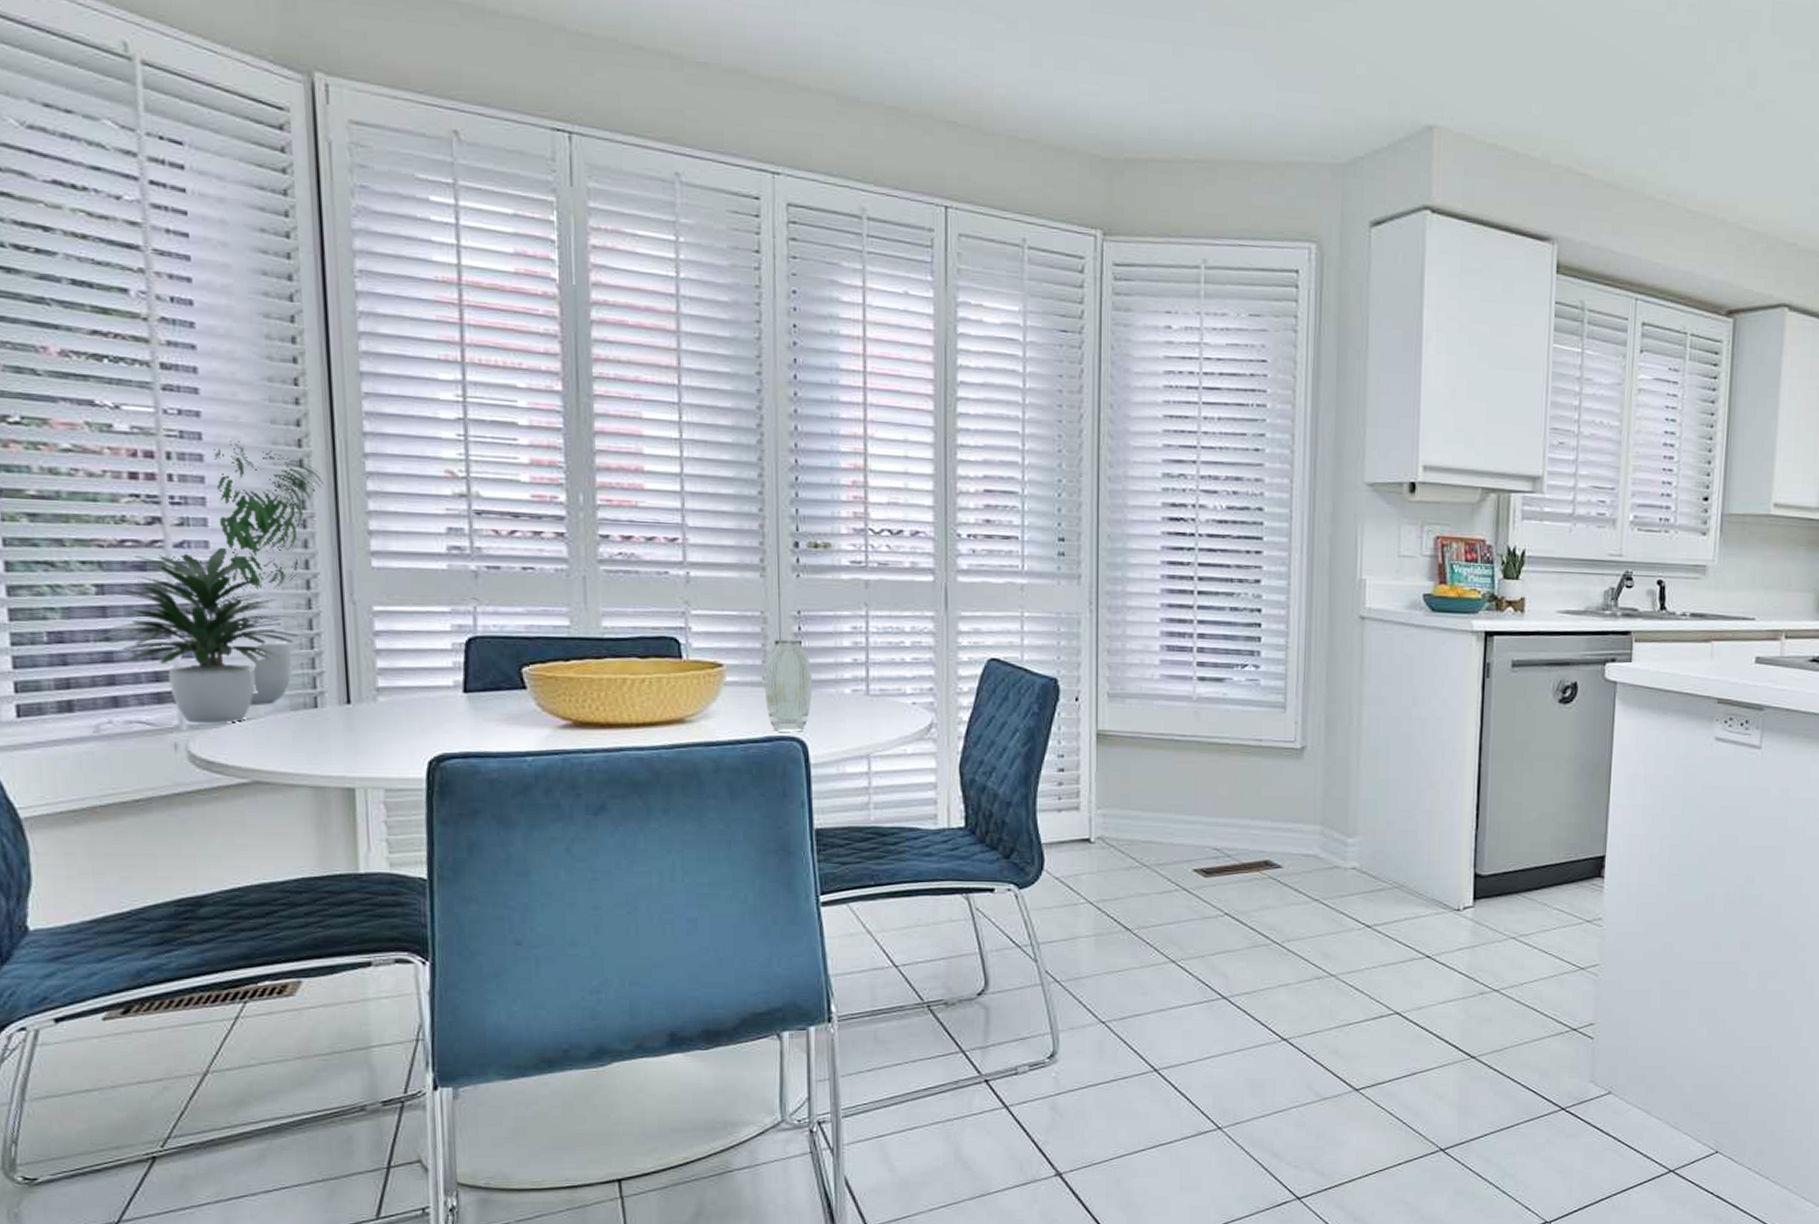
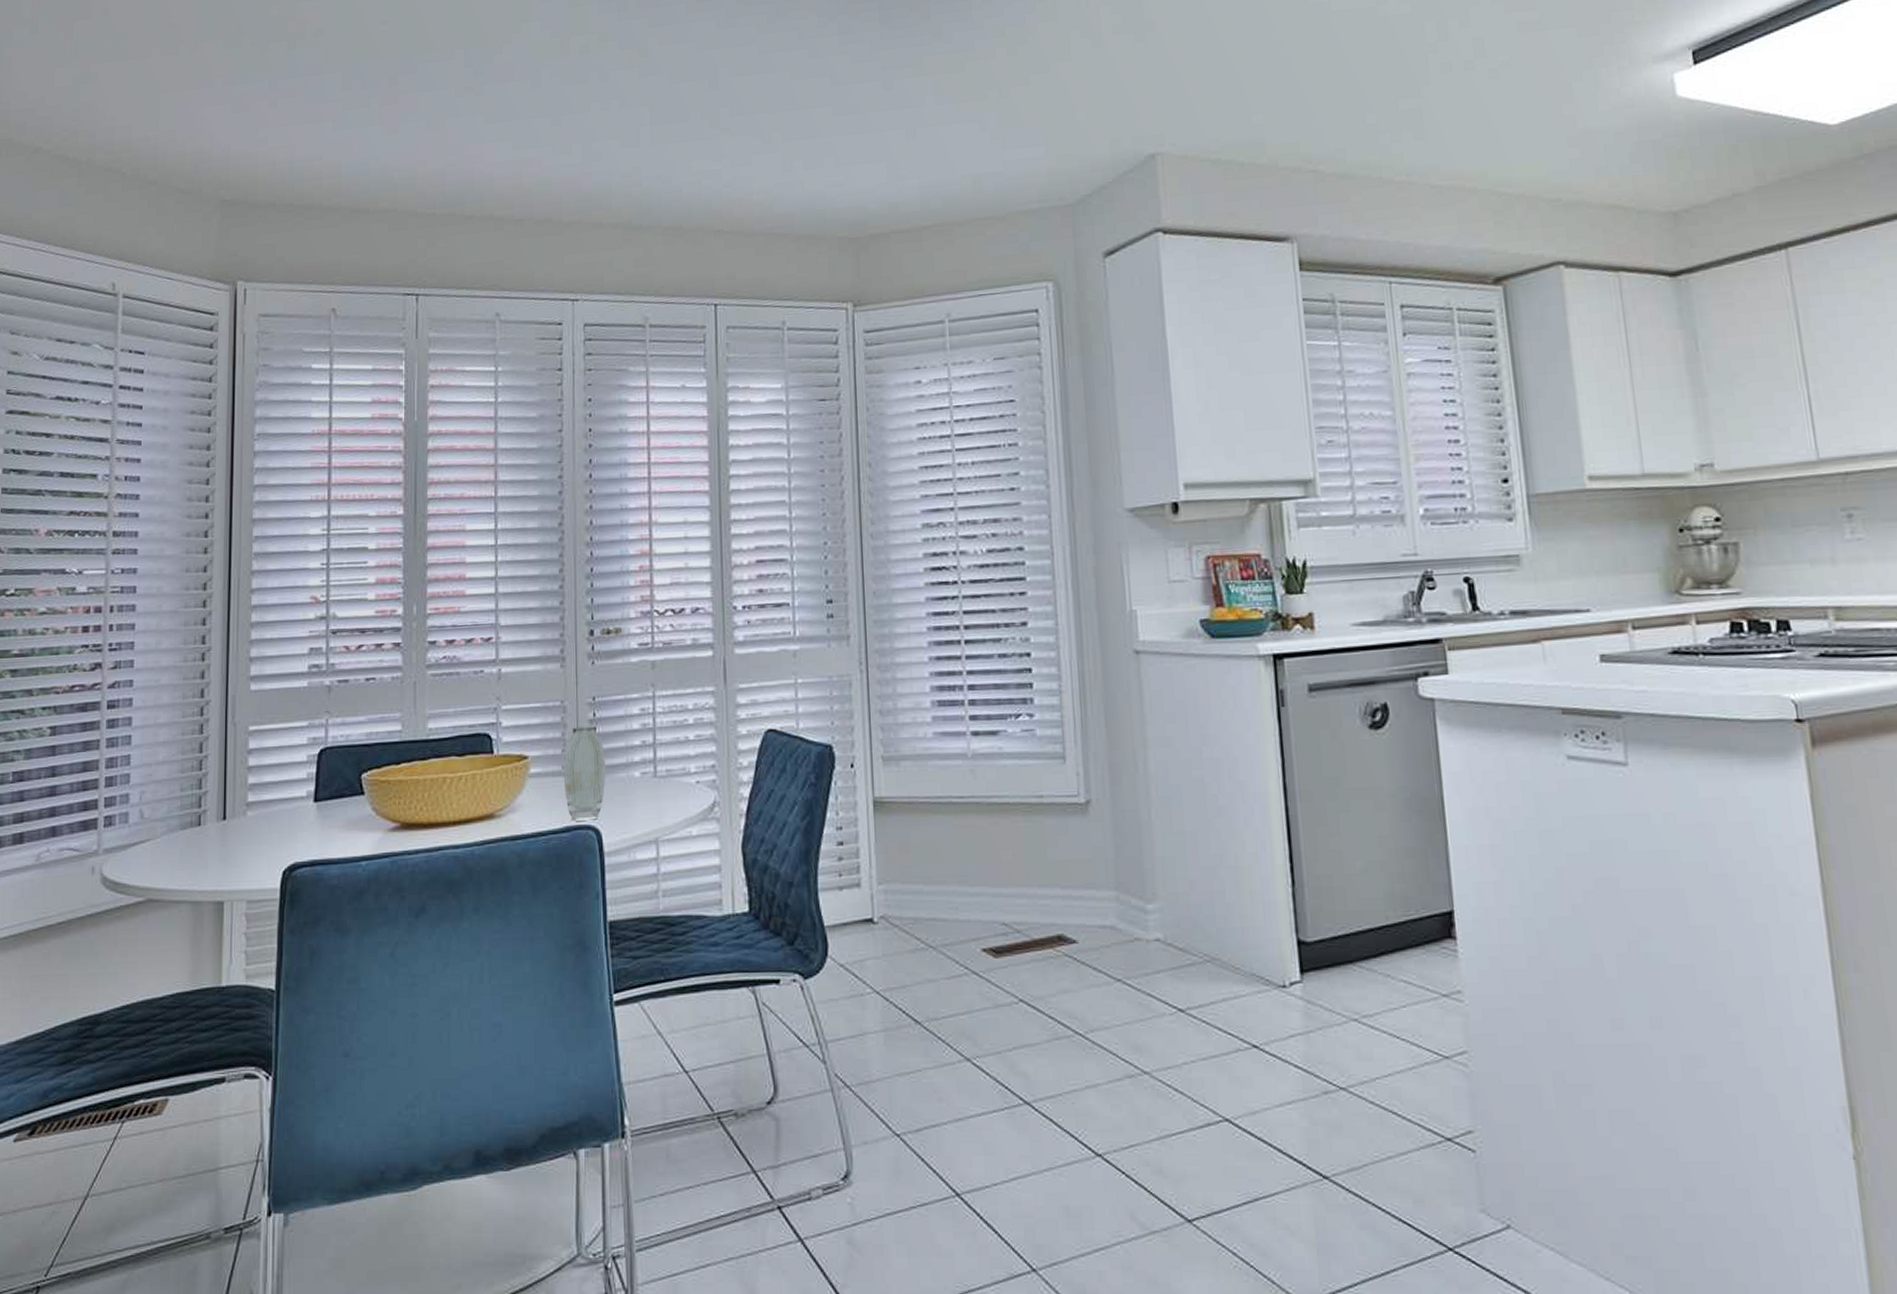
potted plant: present [93,441,324,724] -> none [44,590,220,848]

